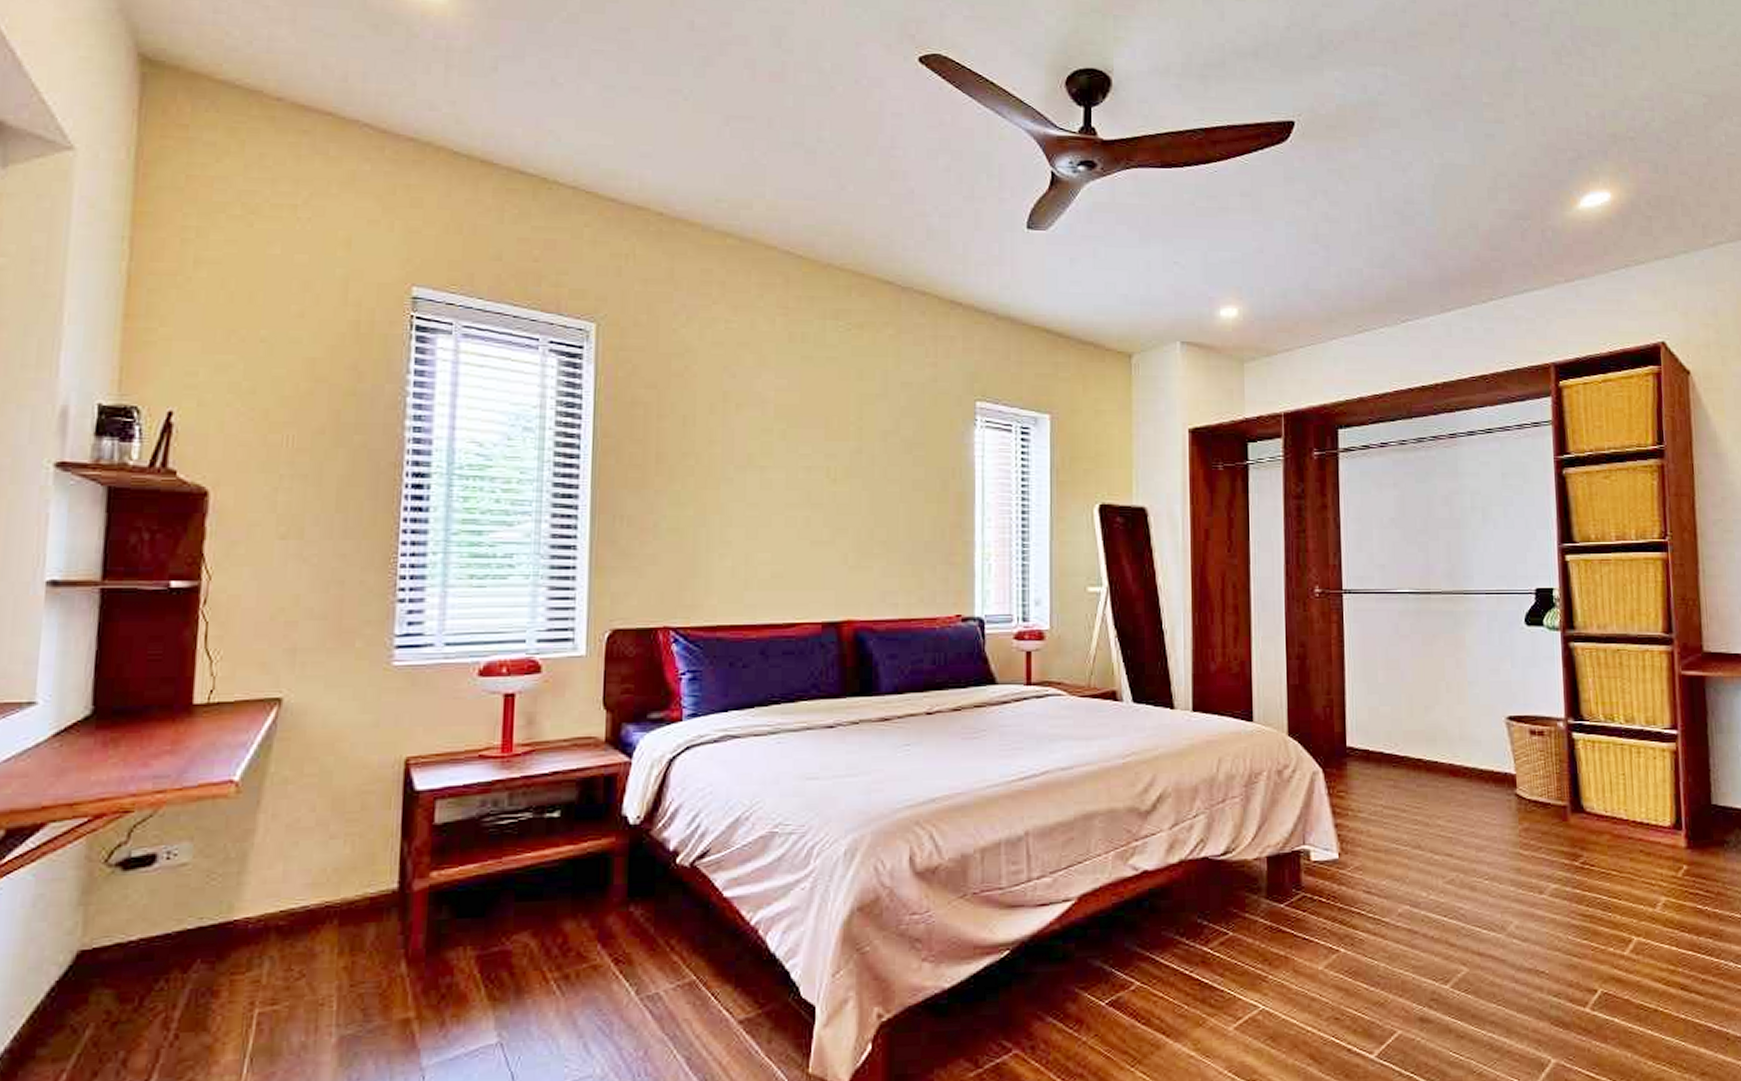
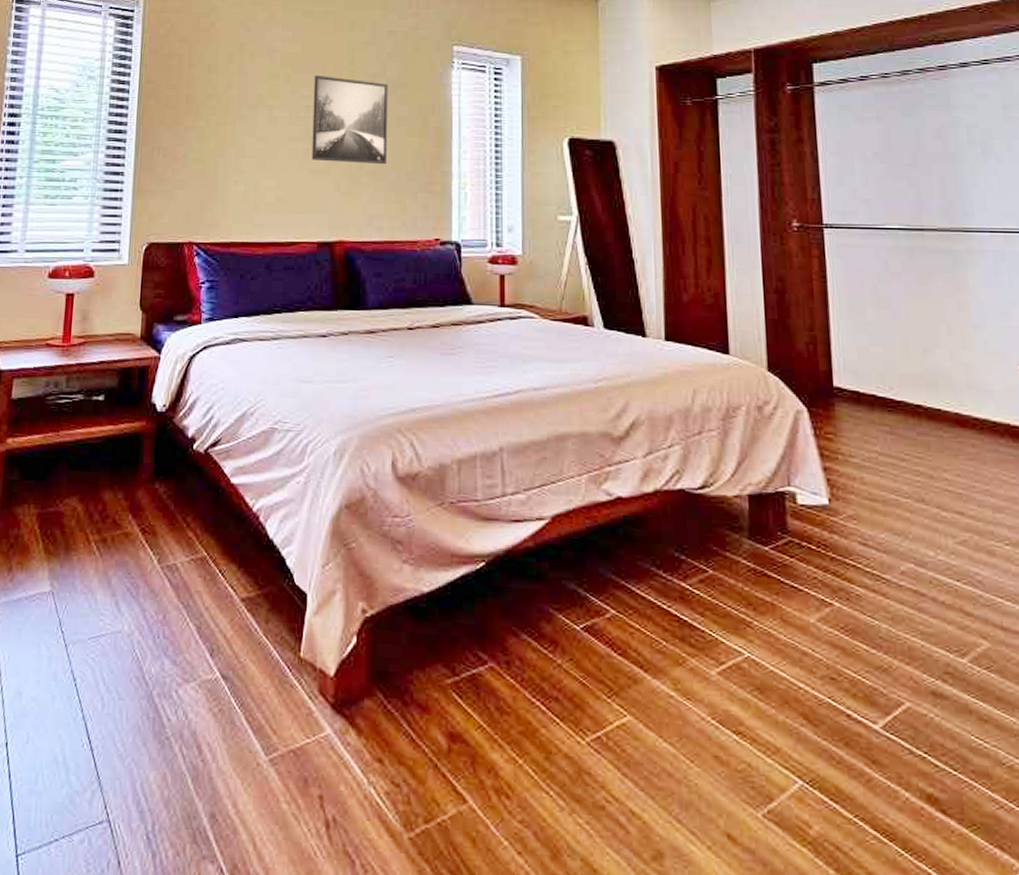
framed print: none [813,430,903,534] -> present [311,74,389,165]

